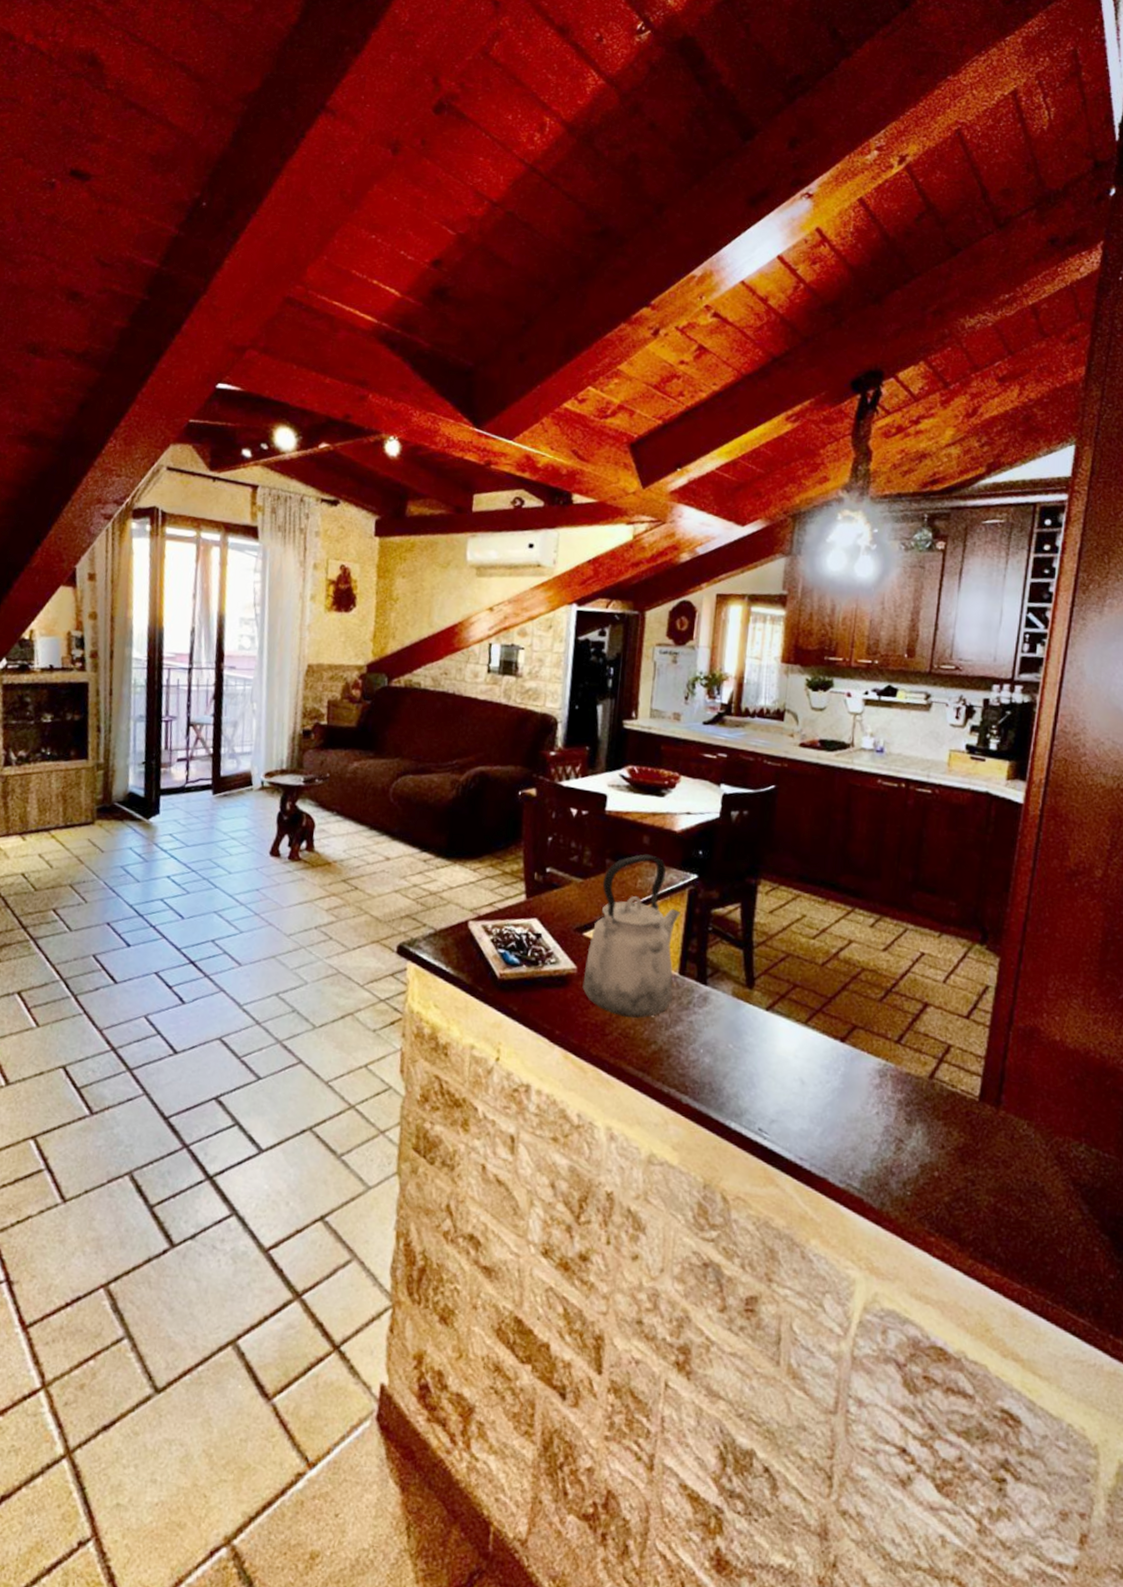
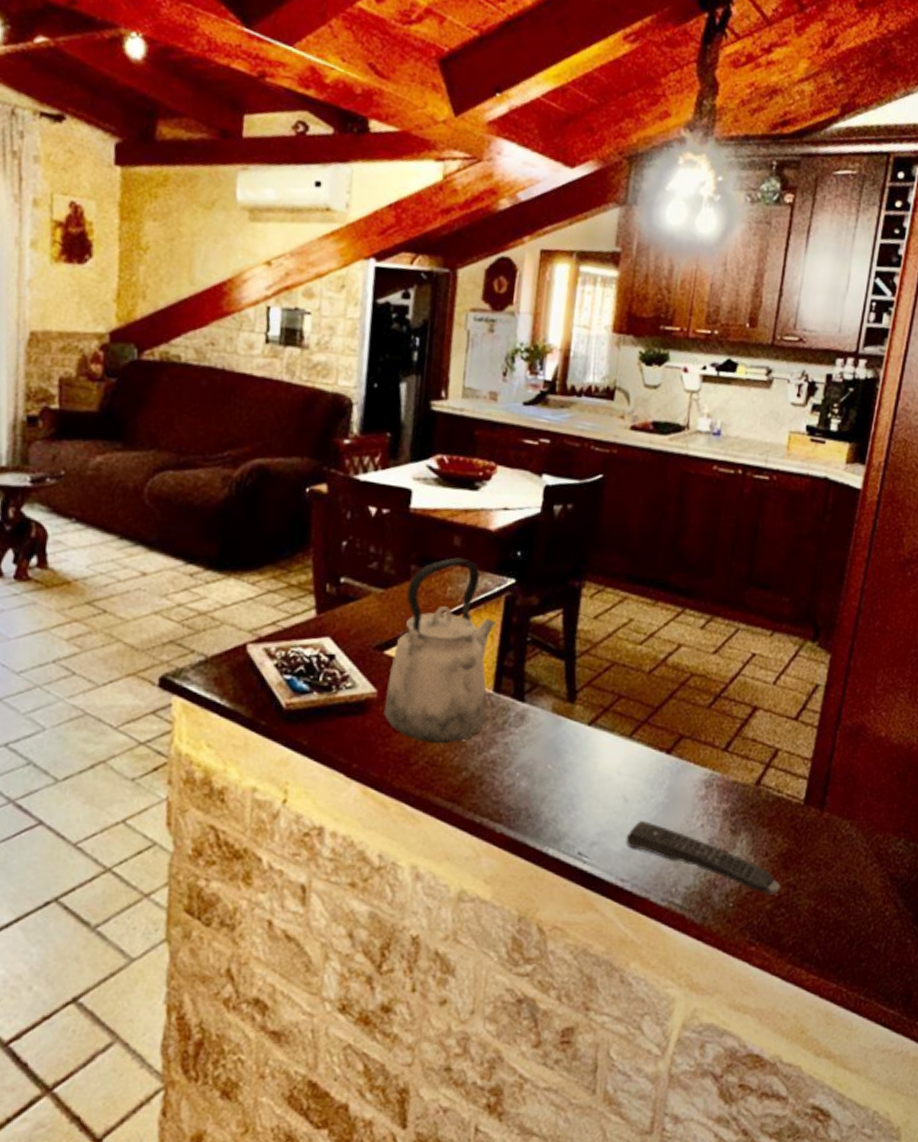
remote control: none [803,1103,958,1188] -> present [625,821,780,896]

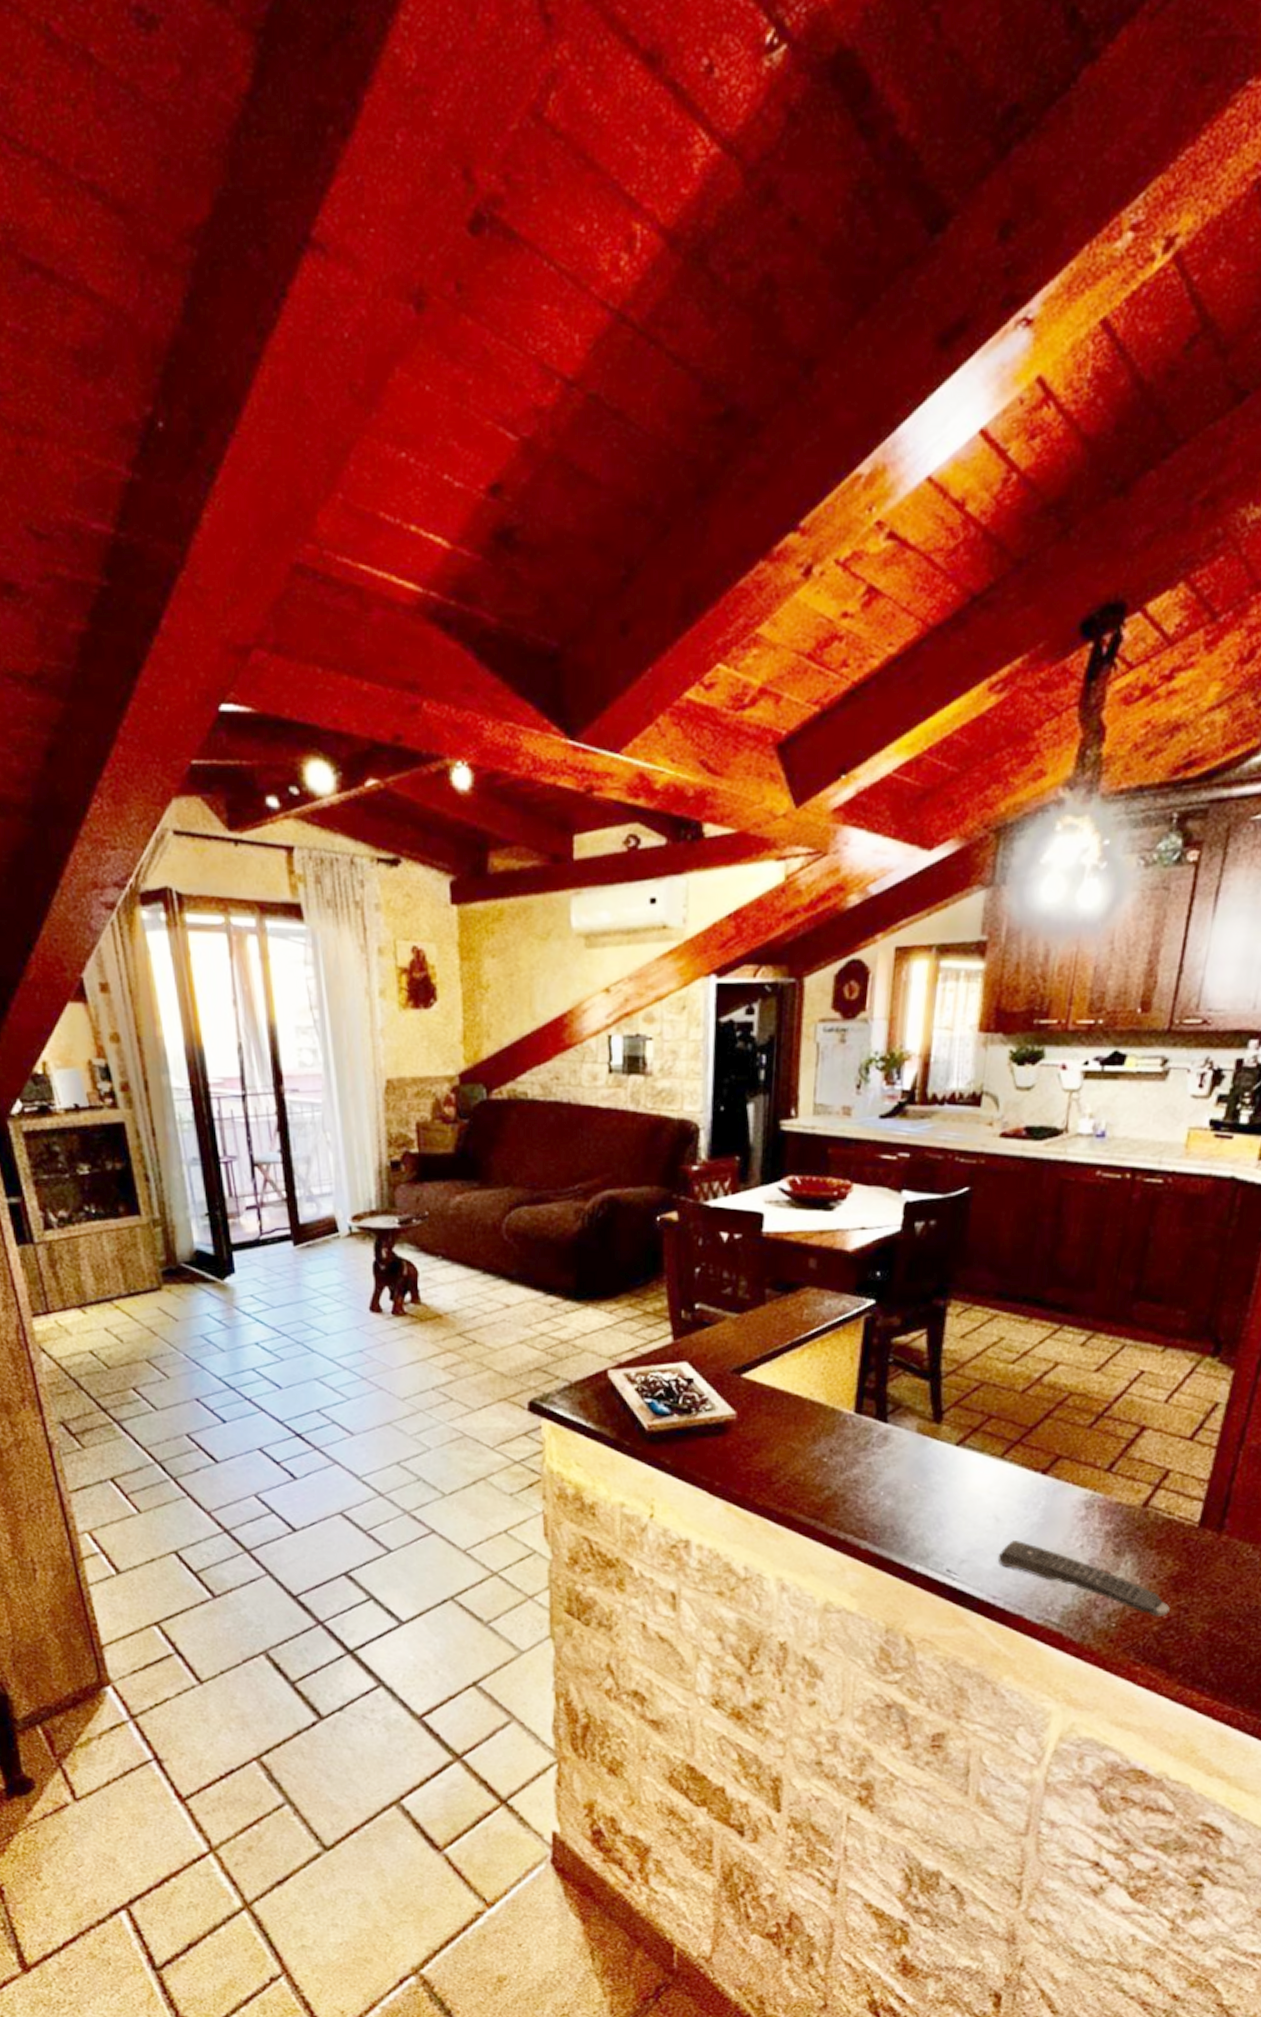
kettle: present [383,557,496,744] -> none [743,1280,856,1464]

